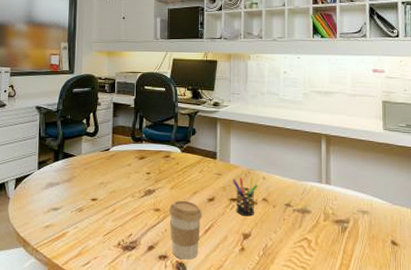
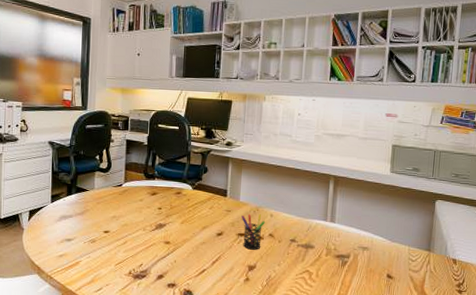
coffee cup: present [168,200,203,260] -> none [178,234,211,288]

